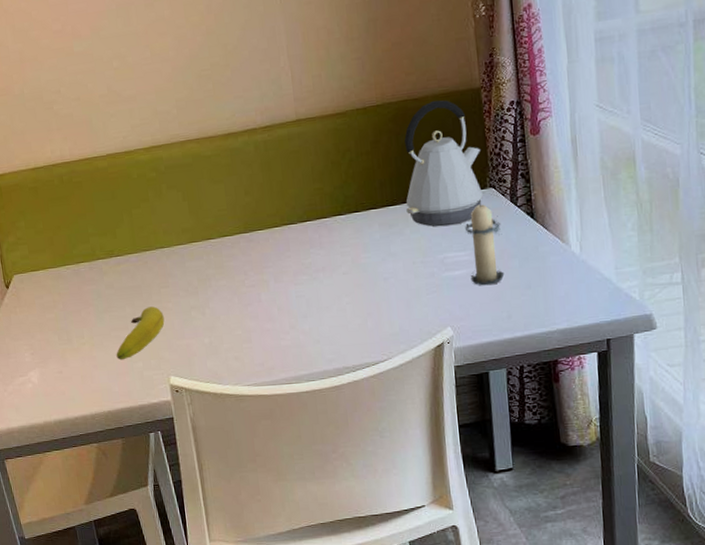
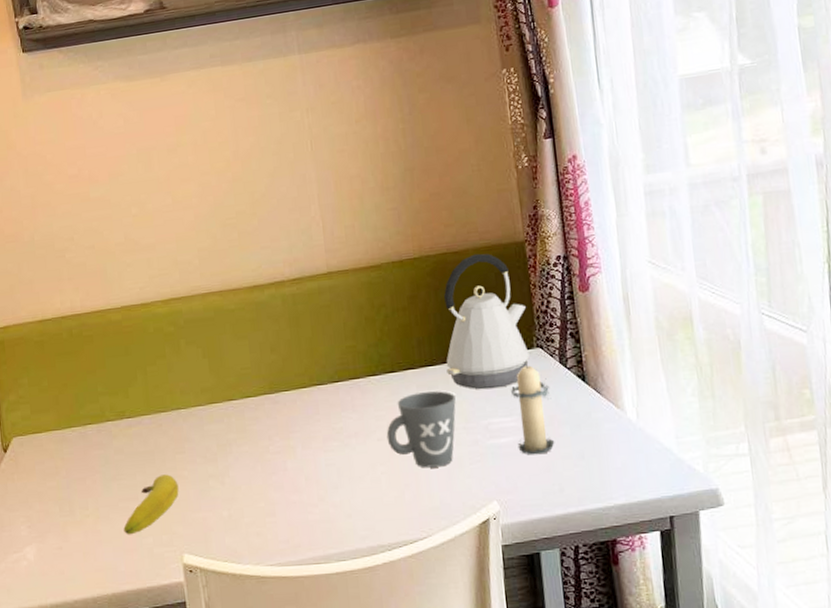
mug: none [351,228,415,299] -> present [386,391,456,468]

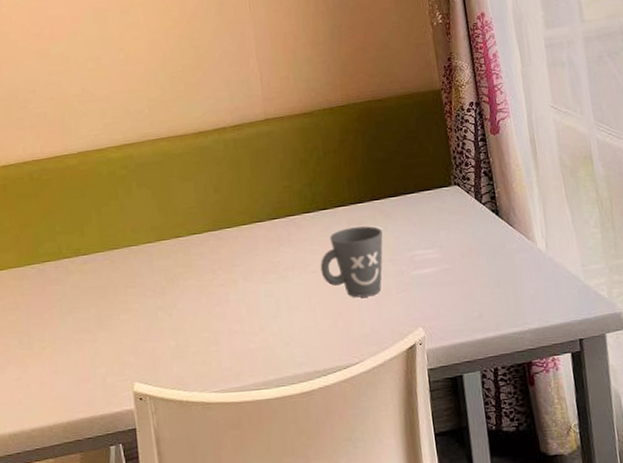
fruit: present [123,474,179,535] -> none [78,307,130,366]
kettle: present [444,253,530,390] -> none [370,101,448,225]
candle: present [510,360,555,455] -> none [431,197,473,284]

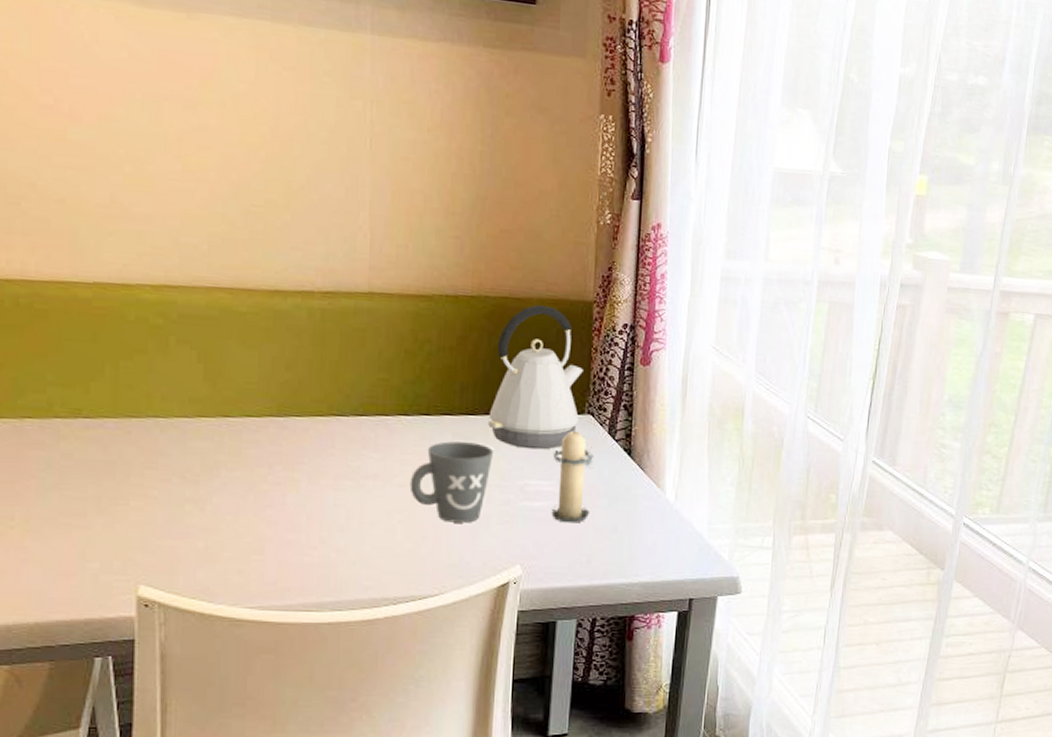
kettle: none [370,101,448,225] -> present [488,304,583,450]
candle: none [431,197,473,284] -> present [551,425,595,523]

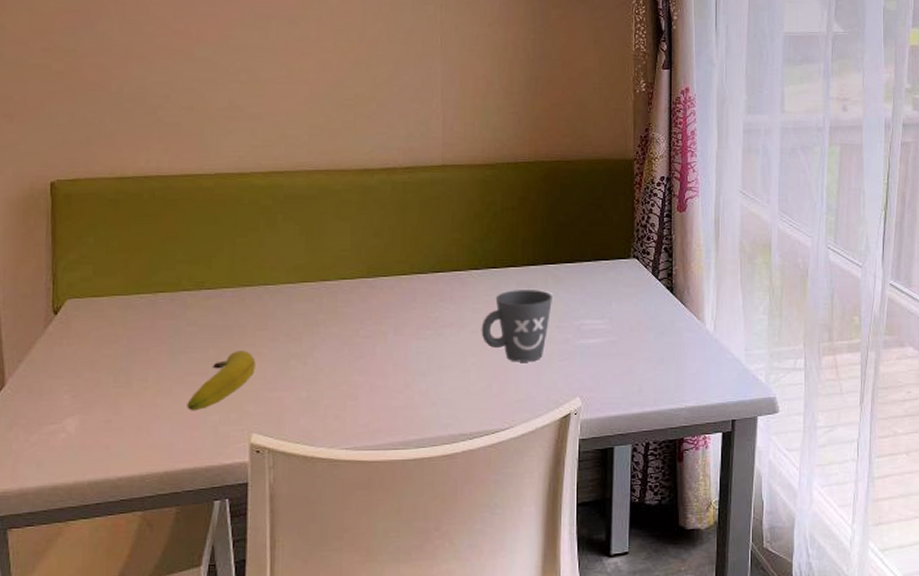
fruit: none [61,490,144,557] -> present [187,350,256,411]
kettle: present [488,304,583,450] -> none [547,165,627,292]
candle: present [551,425,595,523] -> none [604,268,641,357]

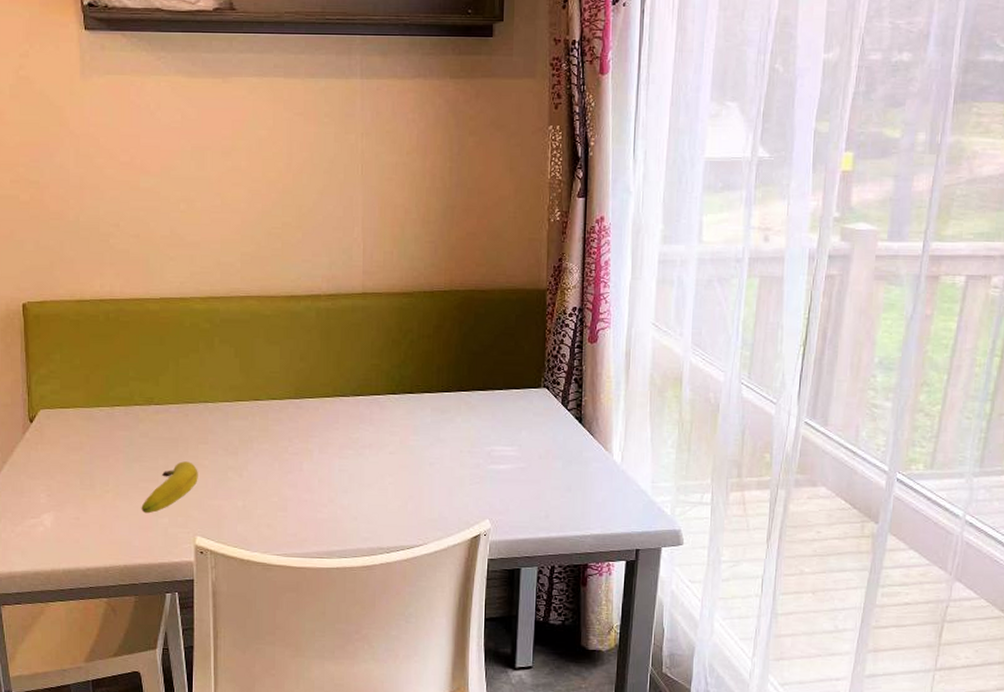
mug: present [481,290,552,362] -> none [398,415,465,484]

